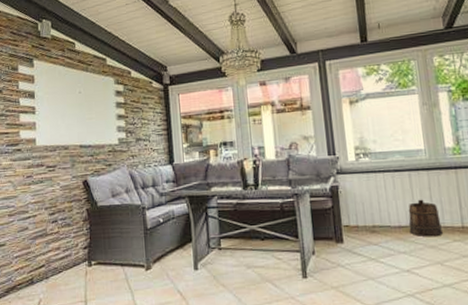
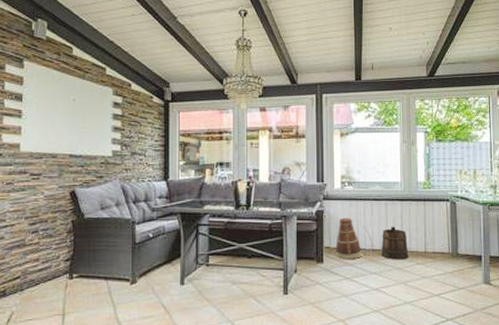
basket: none [355,192,399,238] -> present [336,217,373,259]

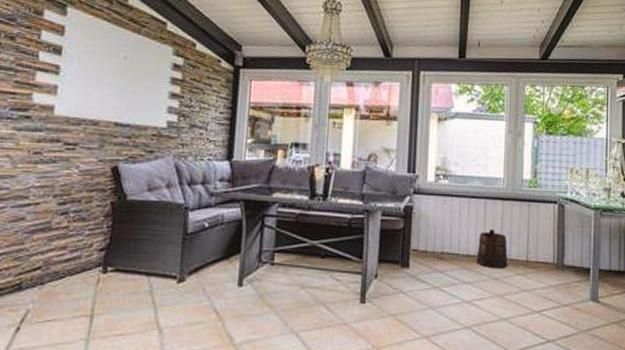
basket: present [336,217,373,259] -> none [424,215,467,265]

